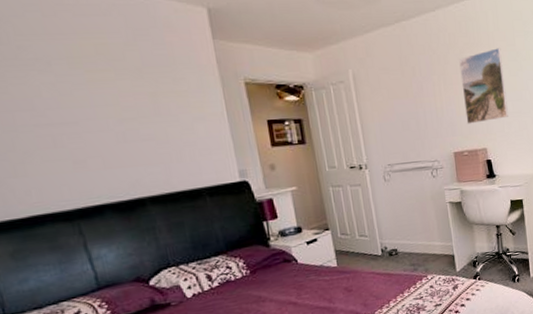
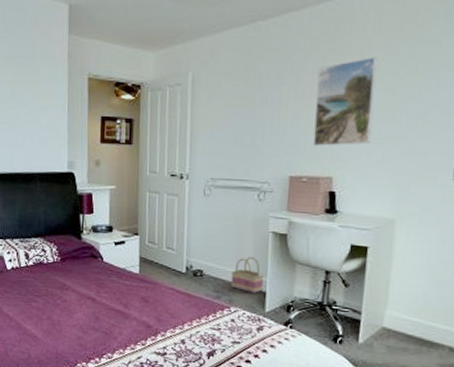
basket: none [422,227,452,259] -> present [230,257,265,293]

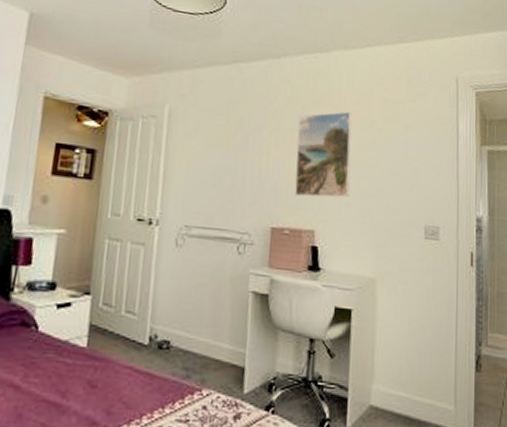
basket: present [230,257,265,293] -> none [203,322,243,370]

